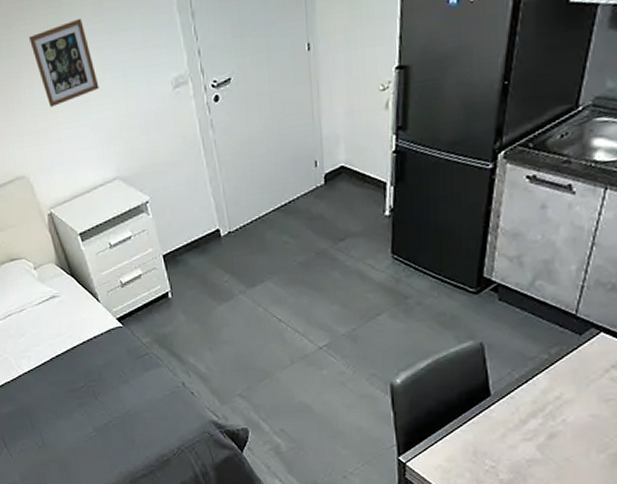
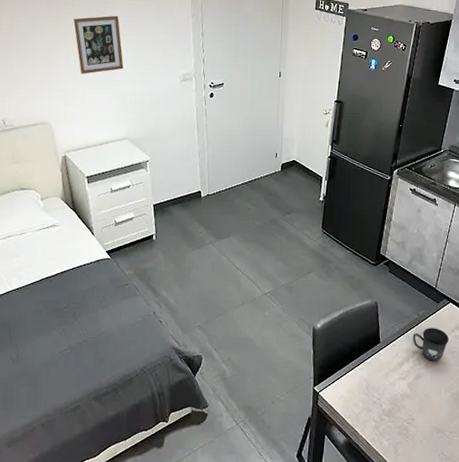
mug: none [541,369,600,416] -> present [413,328,449,362]

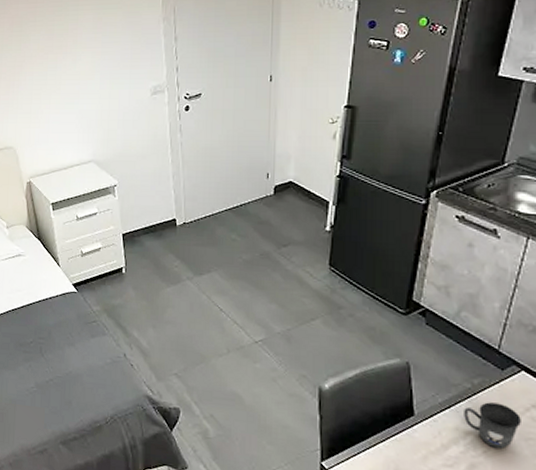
picture frame: present [73,15,124,74] -> none [36,28,89,94]

